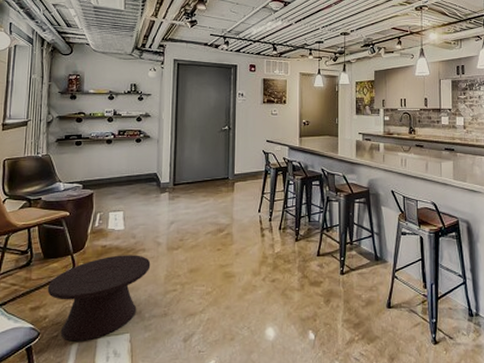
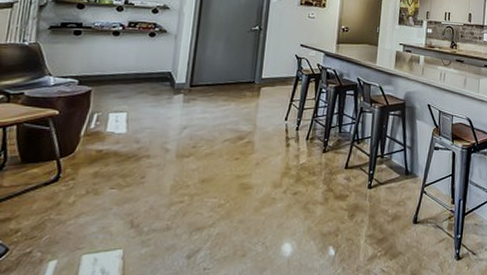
side table: present [47,255,151,342] -> none [22,161,156,259]

